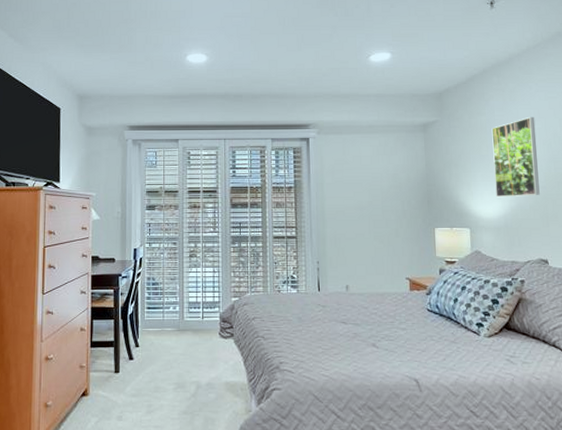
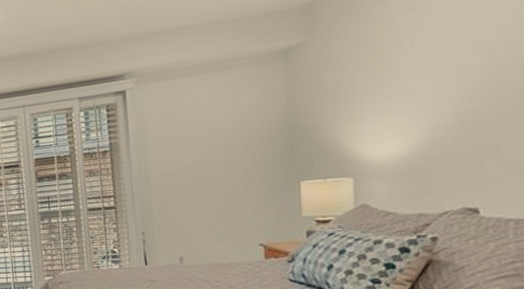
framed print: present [491,116,540,198] -> none [391,11,470,133]

